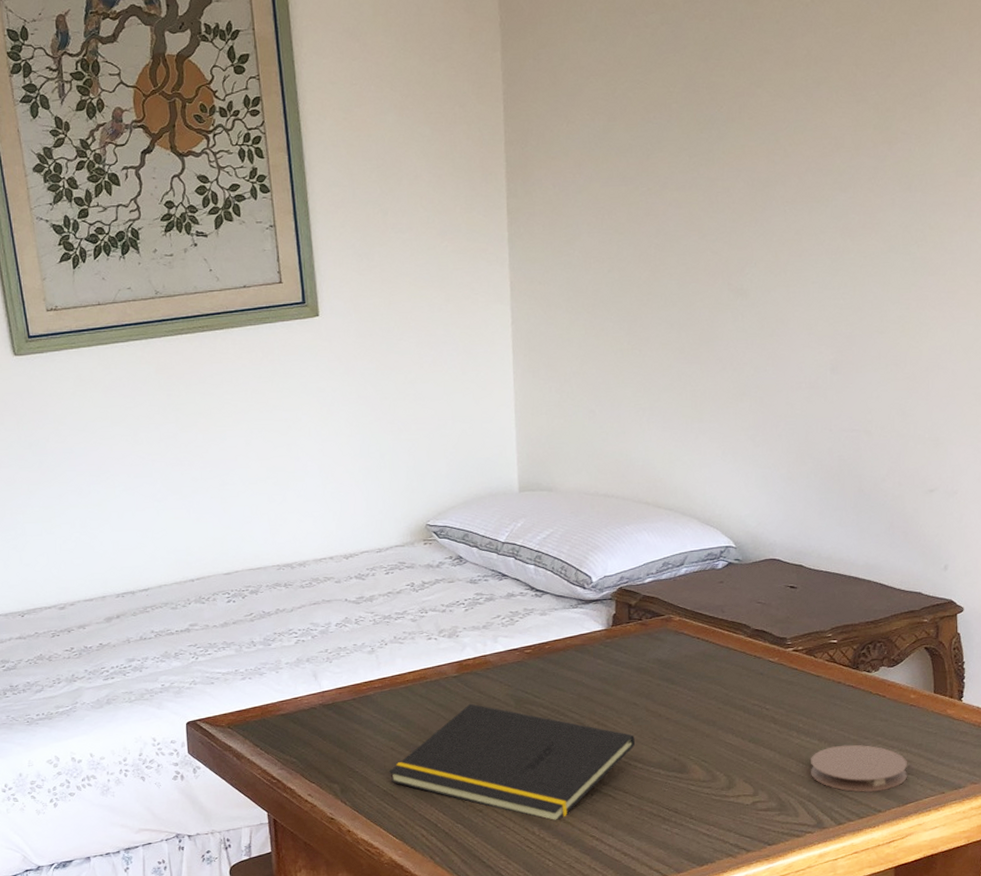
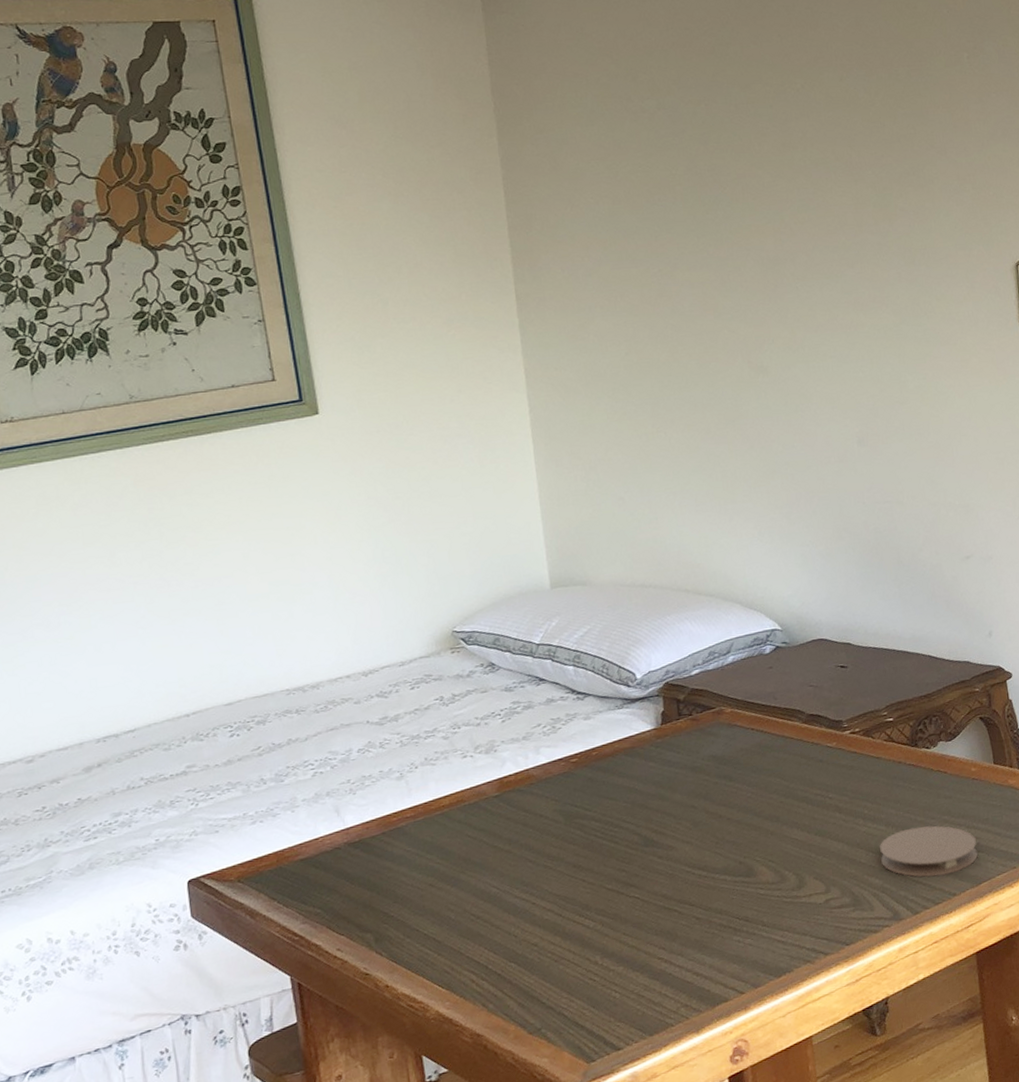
notepad: present [389,703,636,820] -> none [429,824,698,946]

